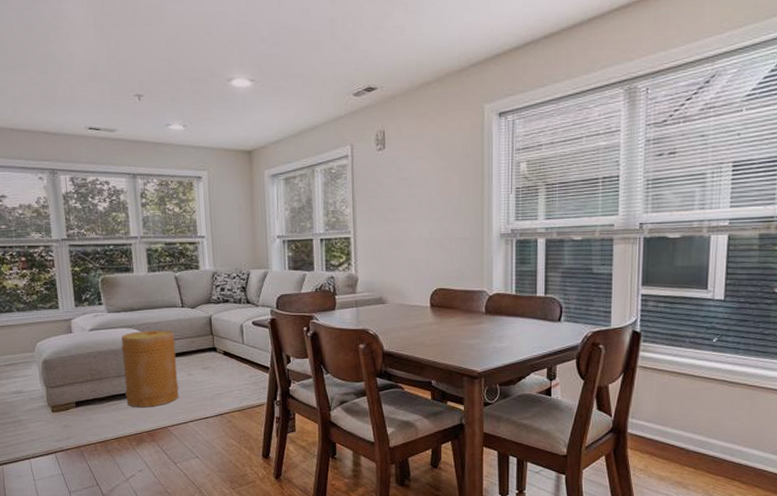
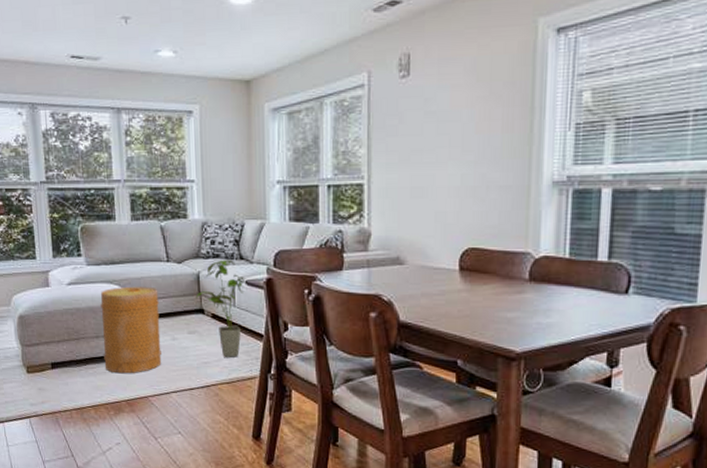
house plant: none [208,304,254,389] -> present [195,260,247,358]

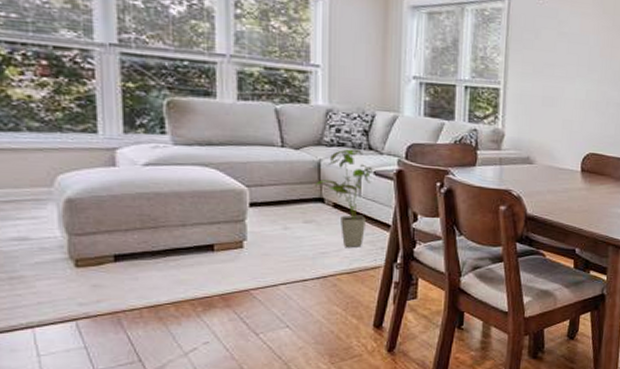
basket: present [101,286,162,374] -> none [190,170,269,266]

